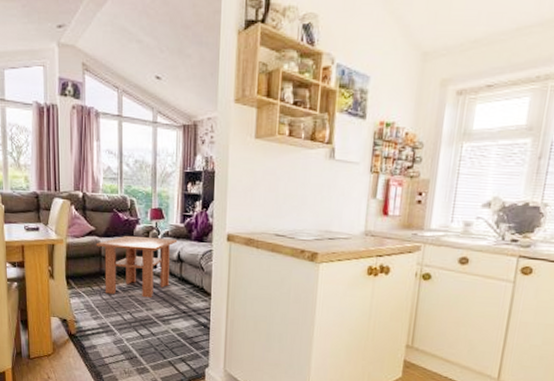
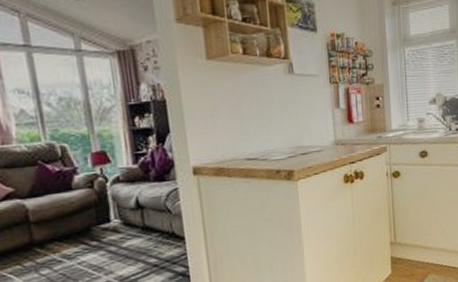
coffee table: present [96,236,178,298] -> none [18,184,133,268]

